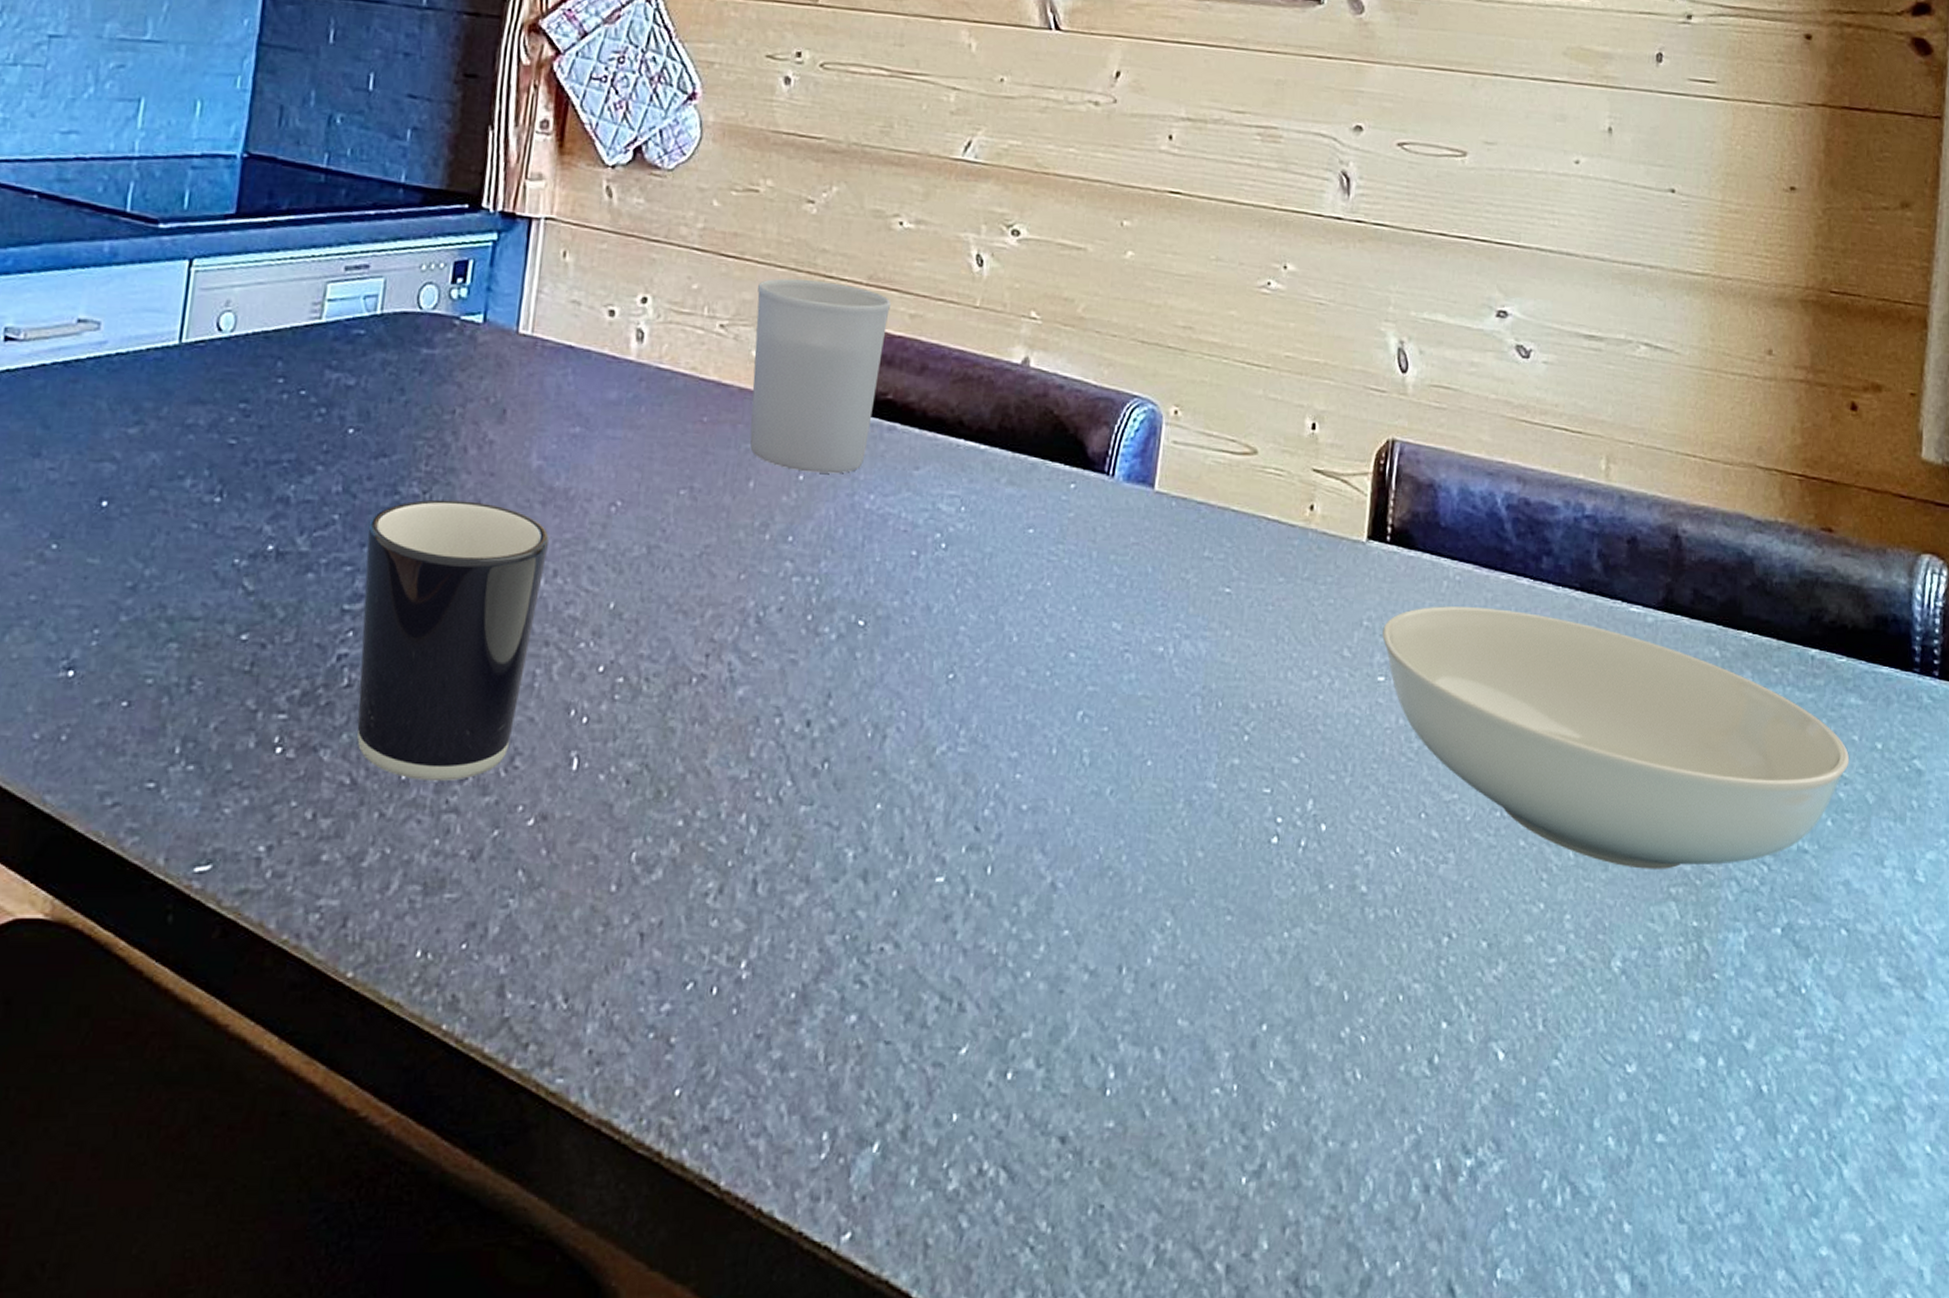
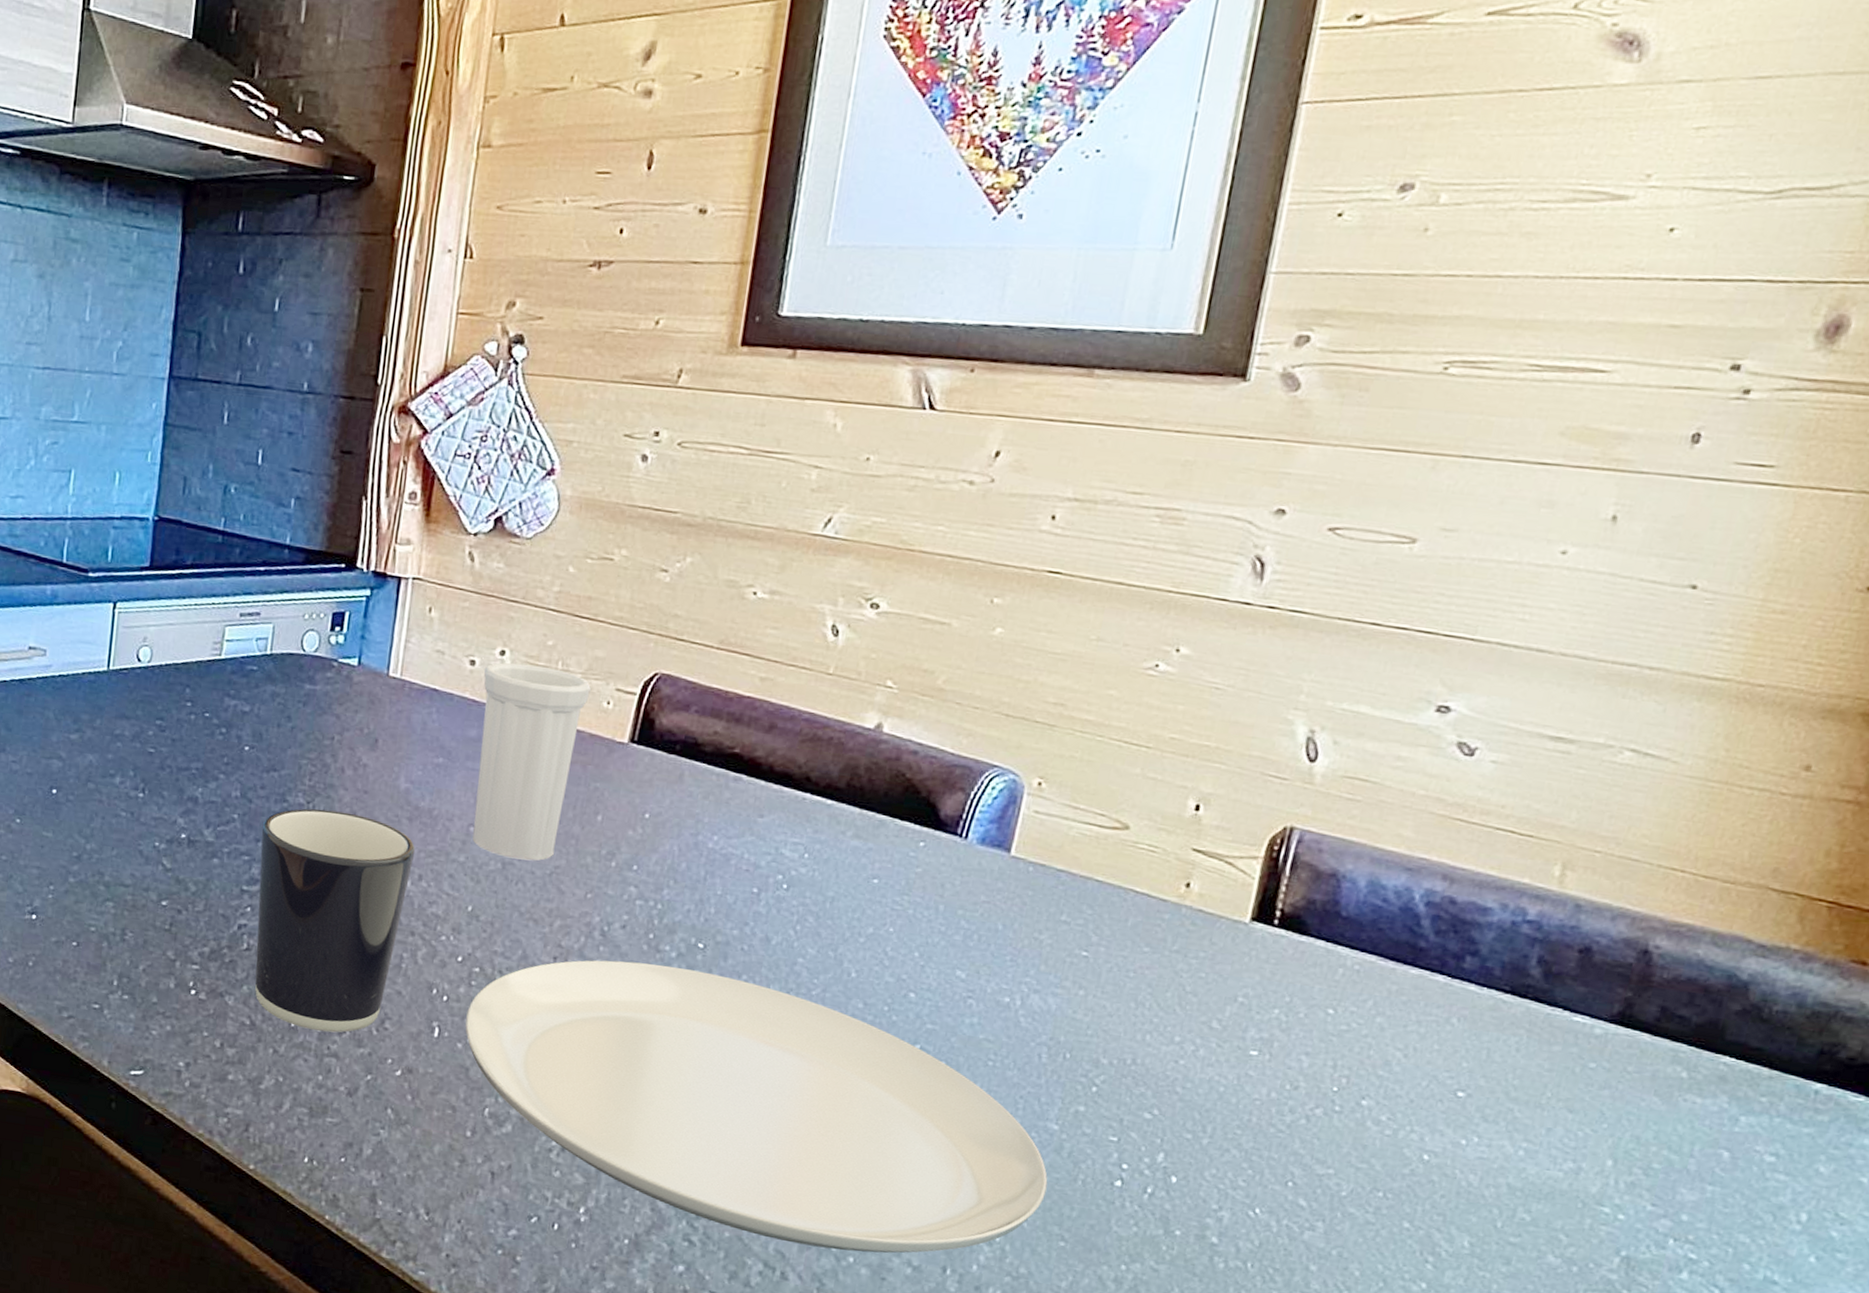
plate: none [608,650,1211,965] -> present [465,960,1048,1254]
cup: none [614,311,739,541] -> present [472,662,591,861]
candle holder: present [750,278,892,474] -> none [599,639,742,815]
bowl: present [1382,606,1850,869] -> none [1259,991,1853,1282]

